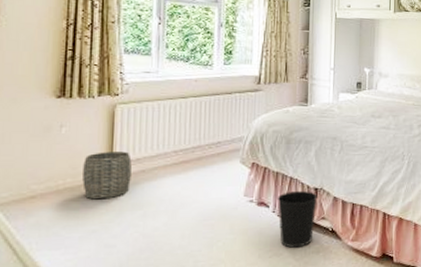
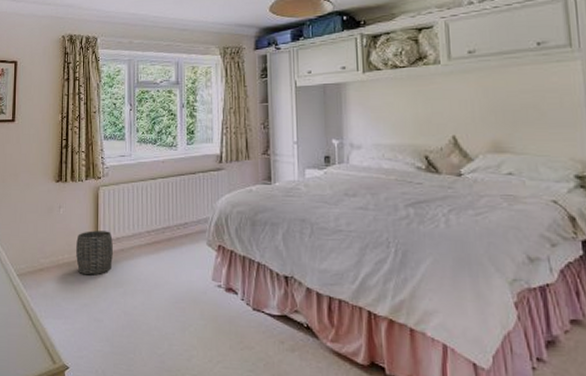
wastebasket: present [277,190,318,248] -> none [245,277,288,342]

